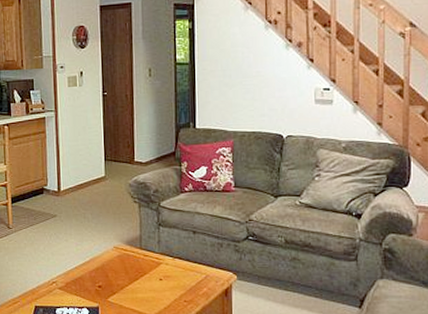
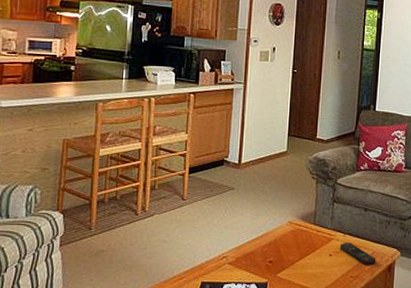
remote control: none [169,266,211,290] -> present [339,242,377,266]

